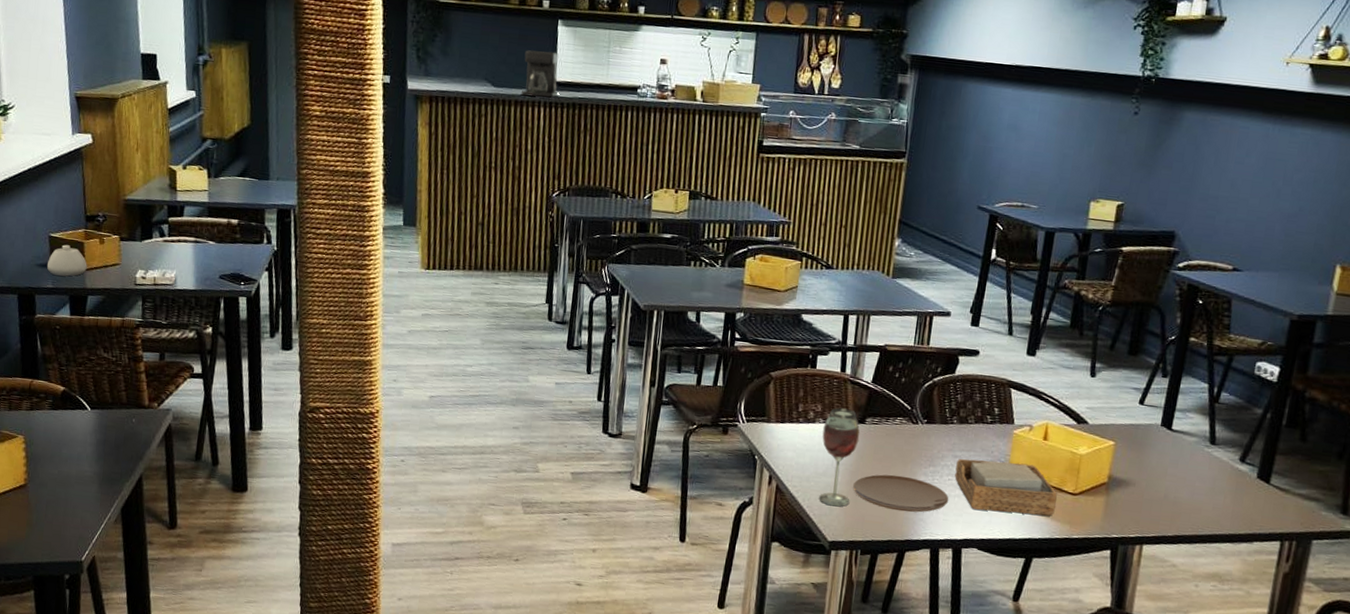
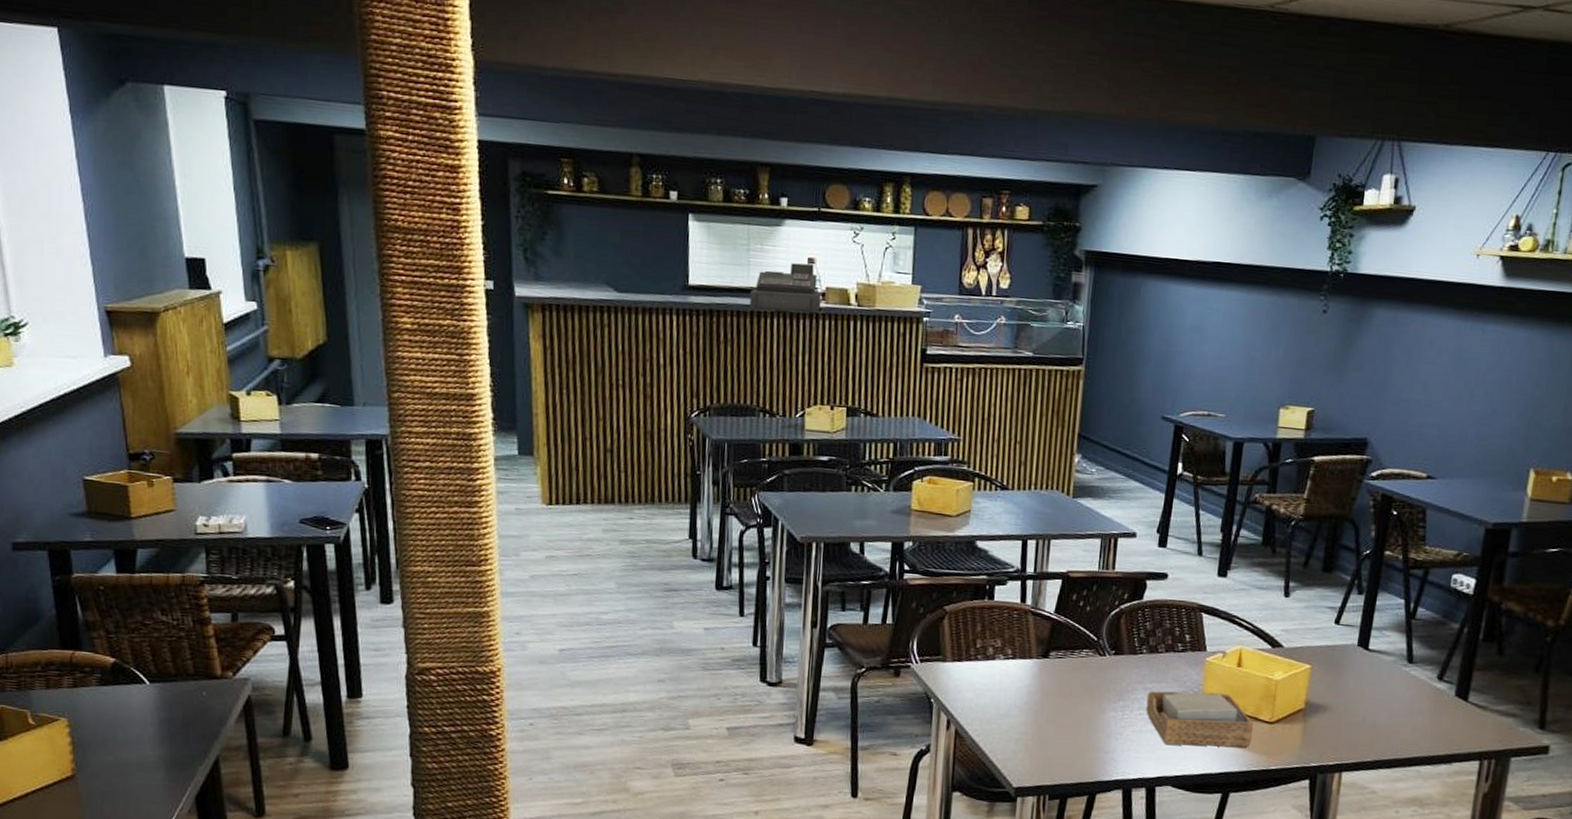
sugar bowl: present [46,244,88,277] -> none [82,489,135,527]
coffee maker: present [520,50,558,99] -> none [648,249,692,305]
cash register: none [607,63,671,107] -> present [749,263,822,313]
wineglass: present [819,407,860,507] -> none [1002,642,1044,750]
plate: present [853,474,949,513] -> none [1038,712,1141,752]

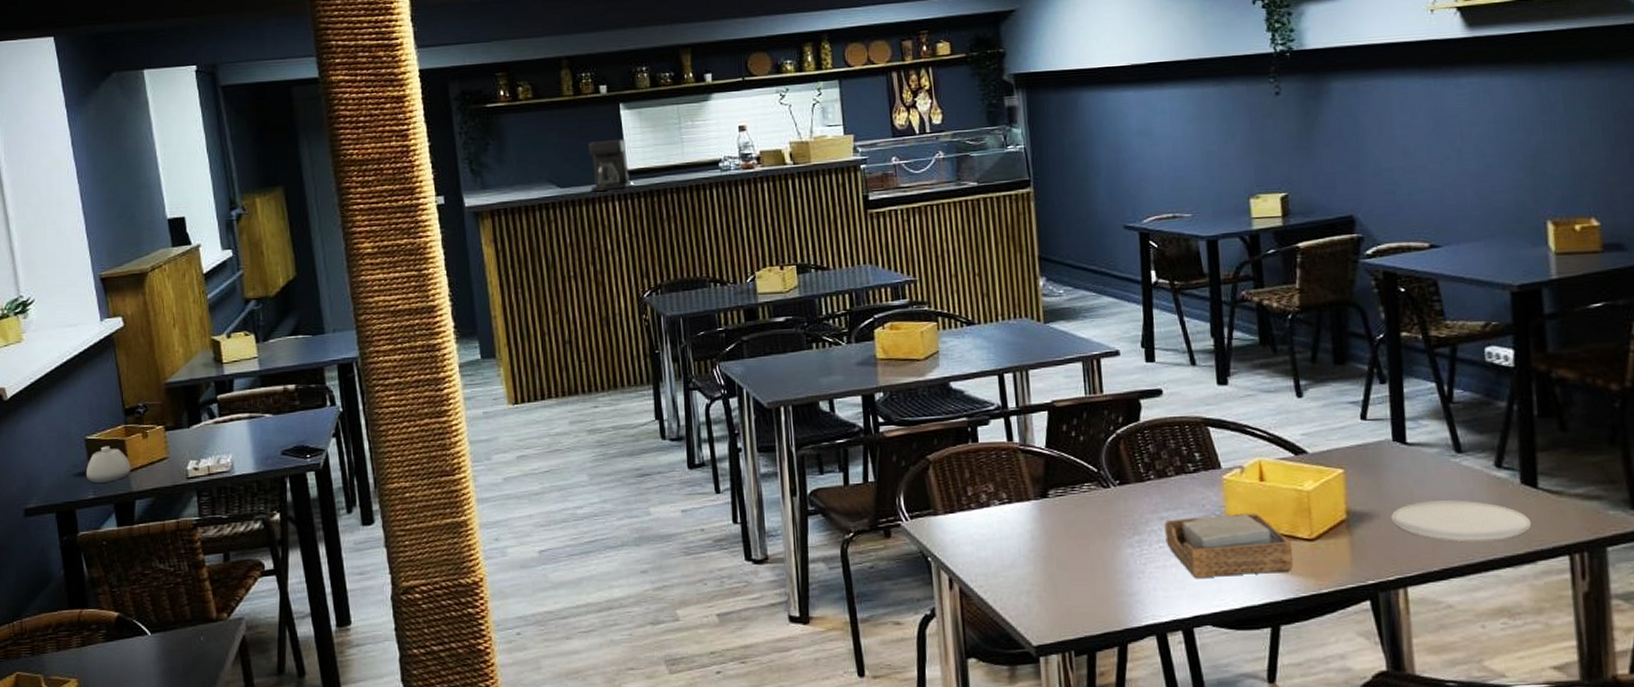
sugar bowl: none [82,489,135,527] -> present [85,446,132,484]
coffee maker: none [648,249,692,305] -> present [588,138,631,192]
cash register: present [749,263,822,313] -> none [687,131,757,184]
plate: none [1341,701,1456,742] -> present [1391,500,1532,542]

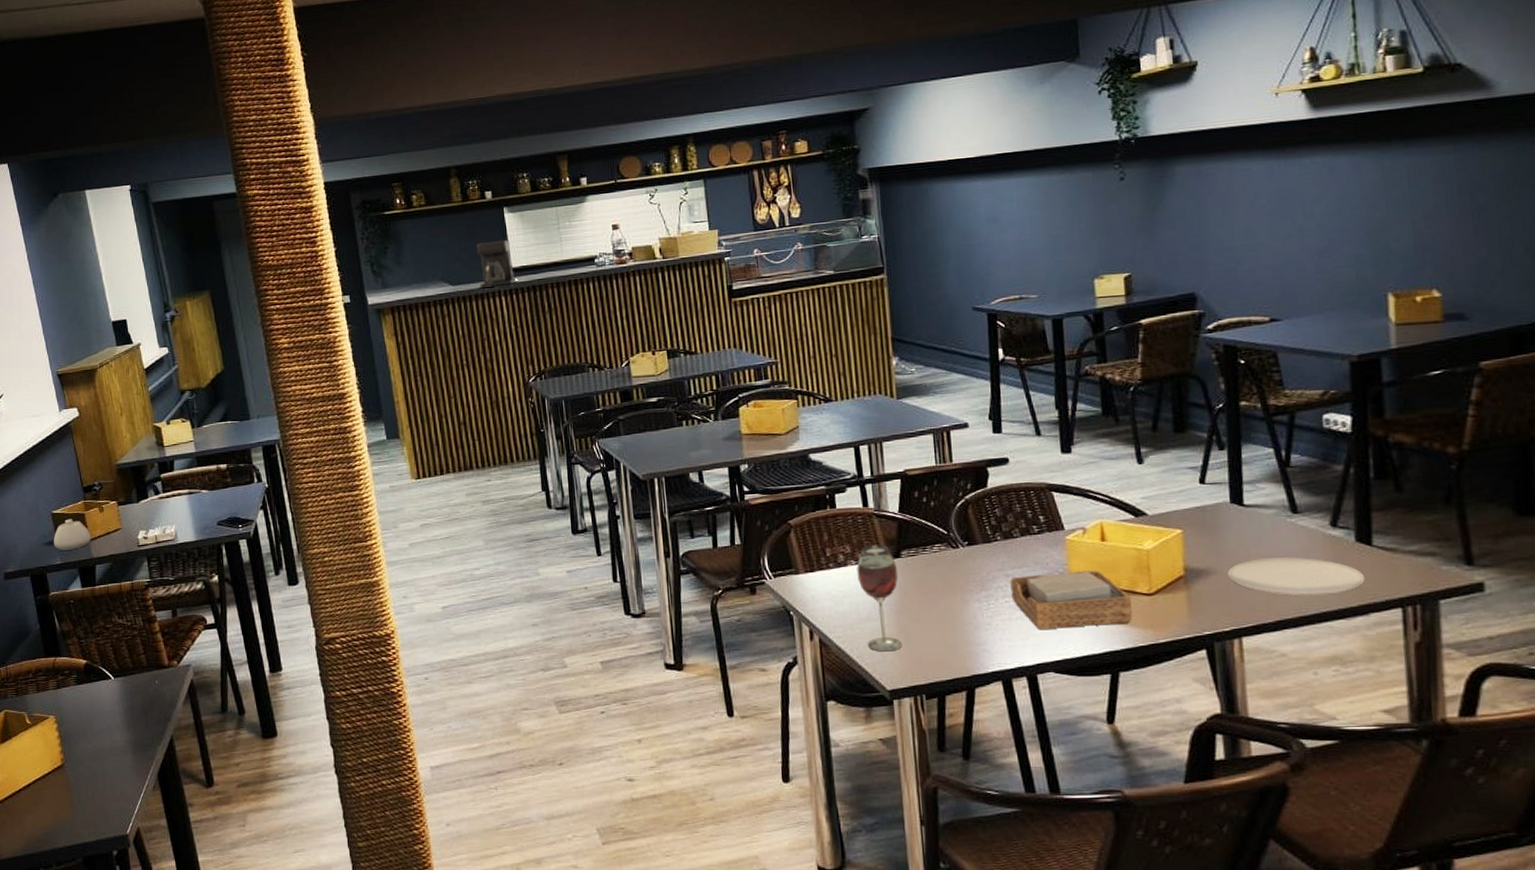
wineglass: none [1000,483,1048,603] -> present [857,545,901,652]

